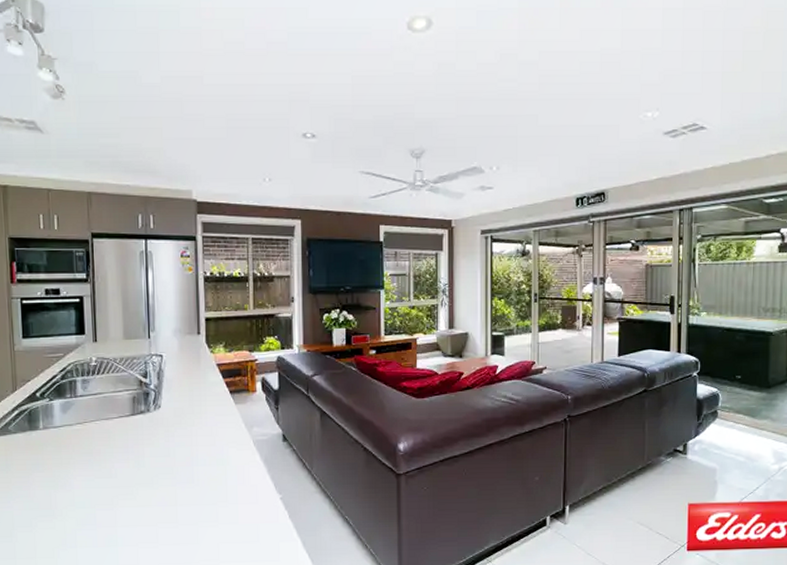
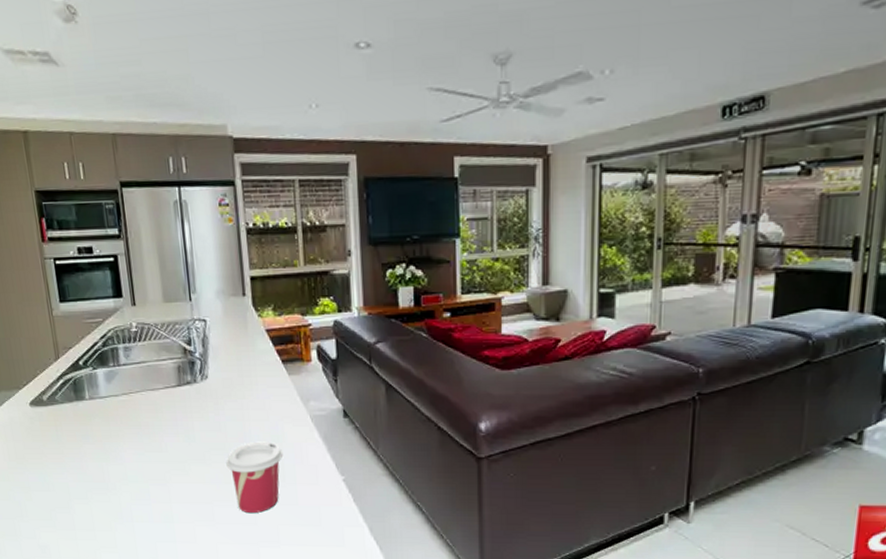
cup: none [173,465,227,533] -> present [226,441,284,513]

